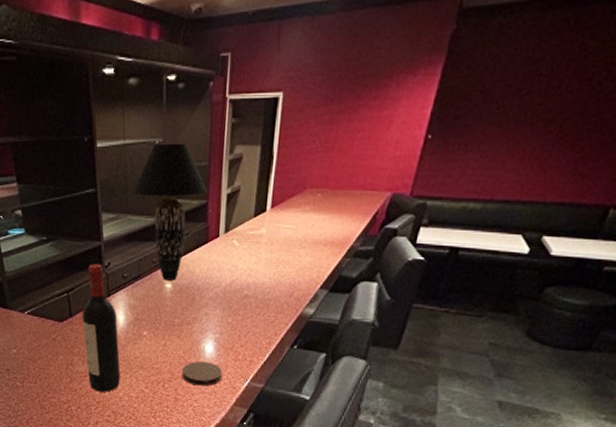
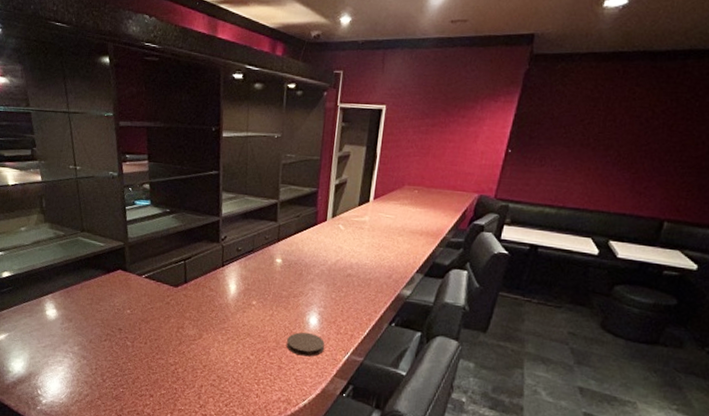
wine bottle: present [82,264,120,392] -> none [196,236,229,357]
table lamp: present [132,143,208,281] -> none [251,138,319,256]

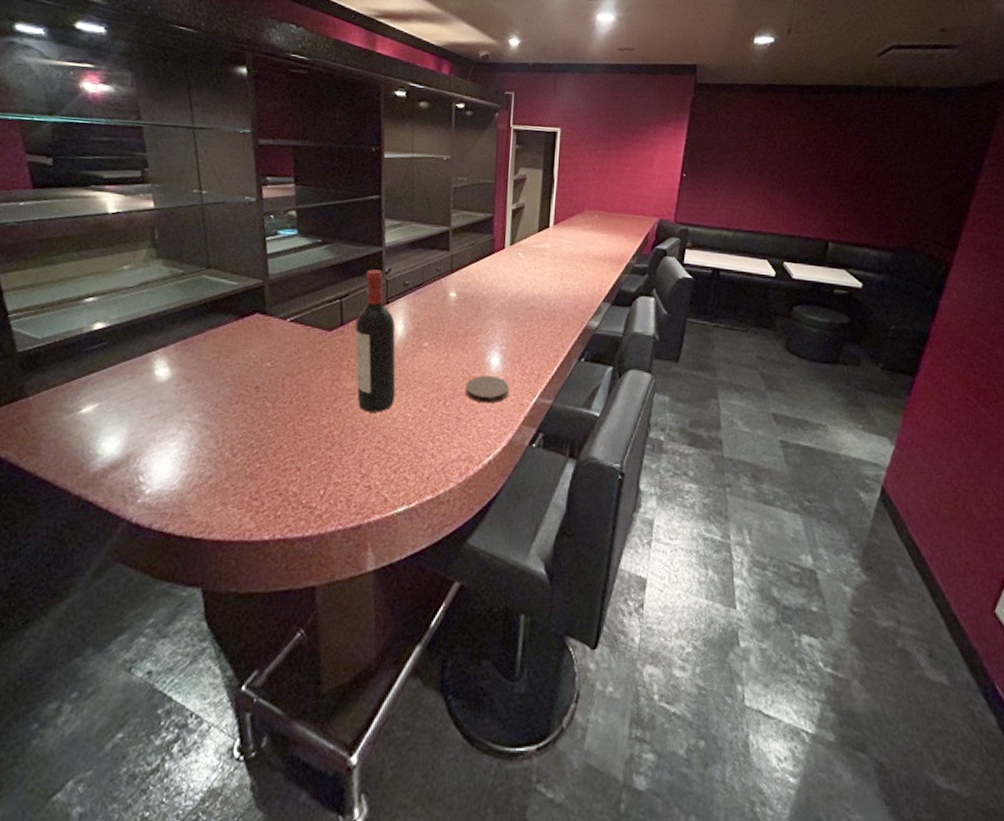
wine bottle: none [196,236,229,357] -> present [355,269,396,413]

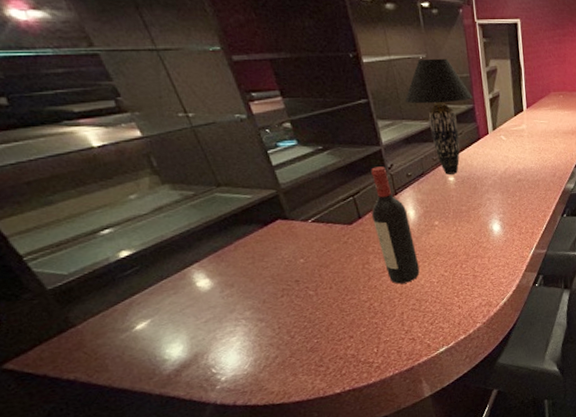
table lamp: none [418,159,494,290] -> present [404,58,473,175]
coaster: present [465,376,509,404] -> none [476,239,511,261]

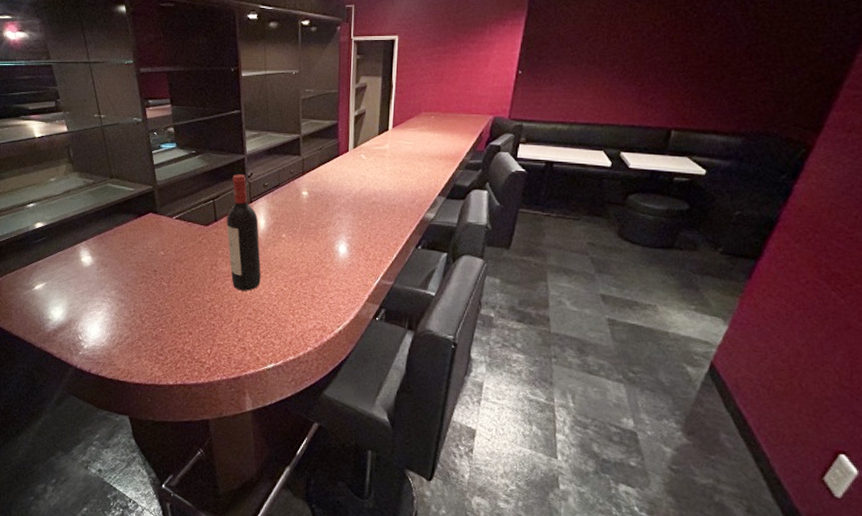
table lamp: present [404,58,473,175] -> none [272,74,338,189]

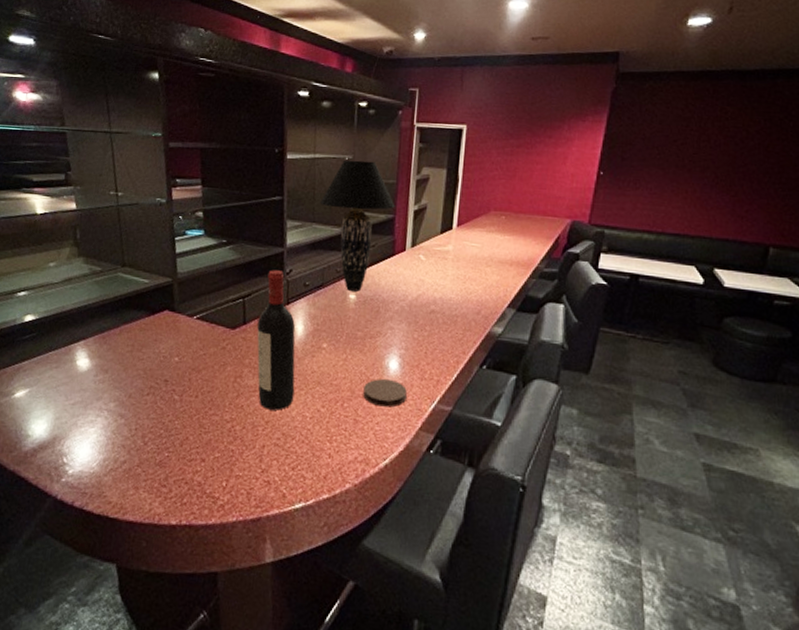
table lamp: none [272,74,338,189] -> present [319,160,395,292]
coaster: none [318,261,355,284] -> present [363,379,407,407]

